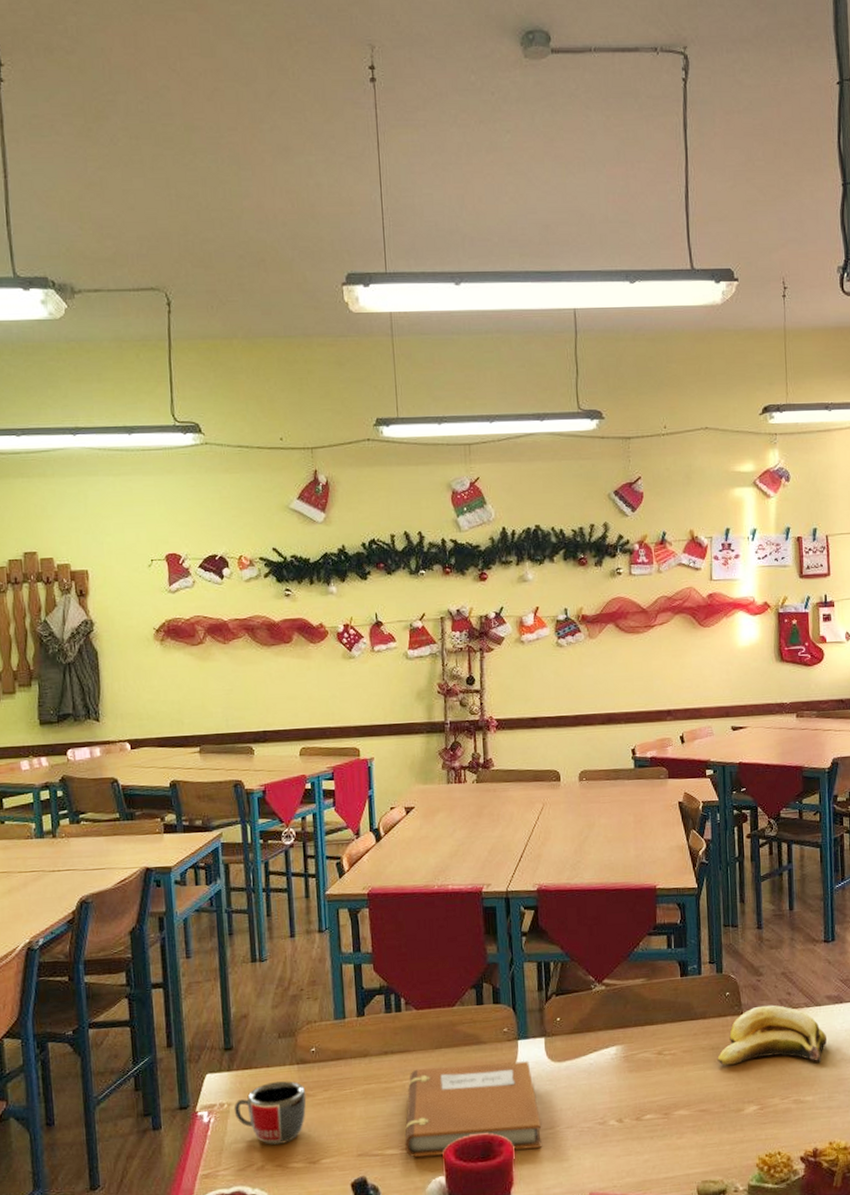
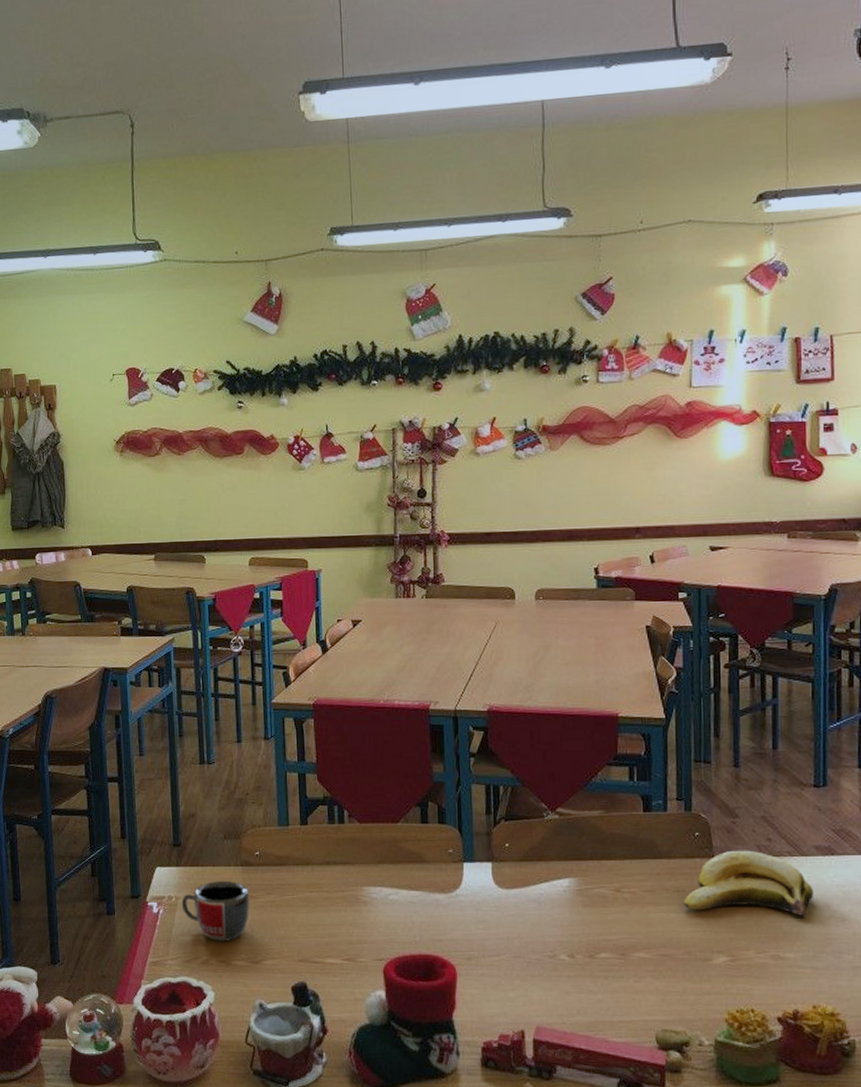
notebook: present [404,1061,542,1157] -> none [345,882,486,974]

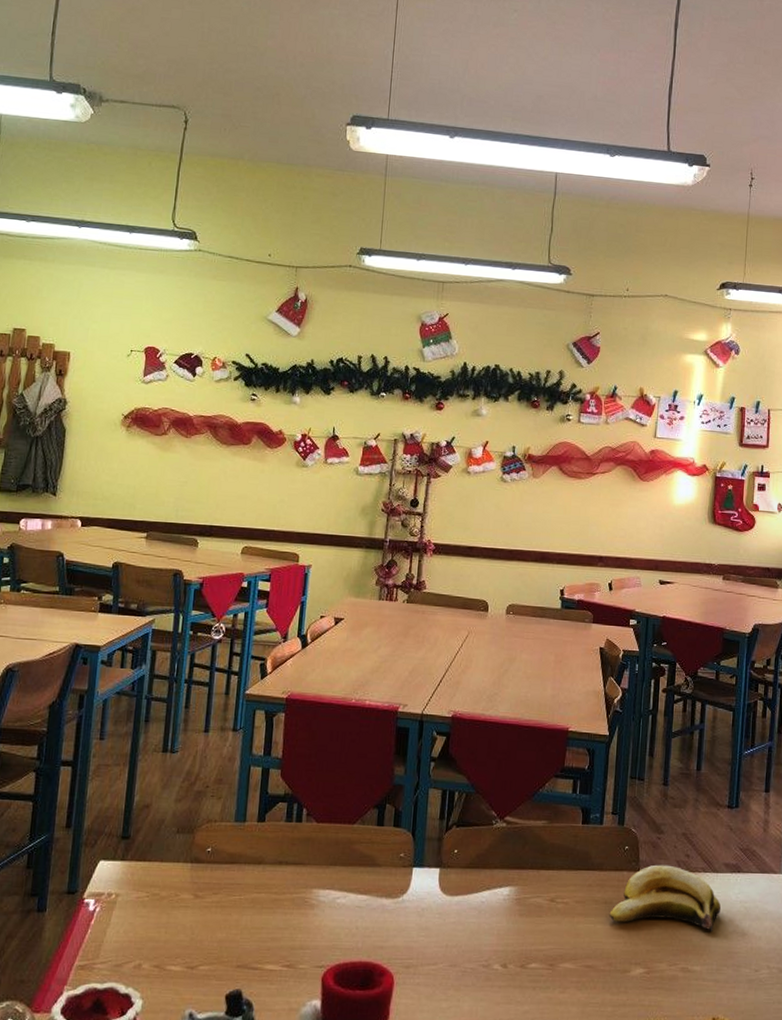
mug: present [181,881,250,941] -> none [120,878,196,944]

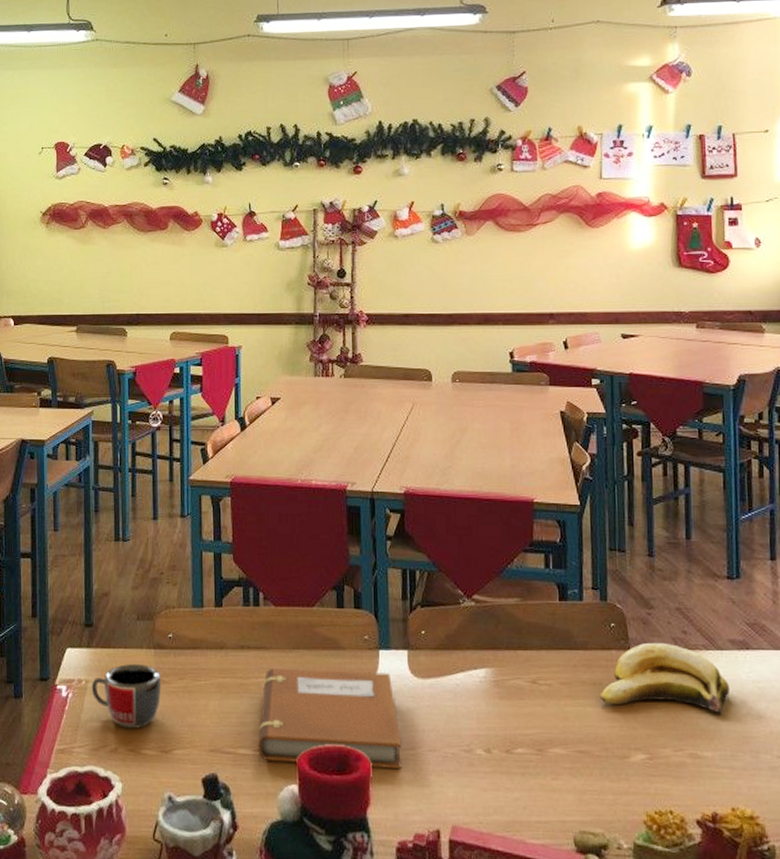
mug: none [120,878,196,944] -> present [91,664,162,728]
notebook: none [285,883,425,983] -> present [258,668,401,768]

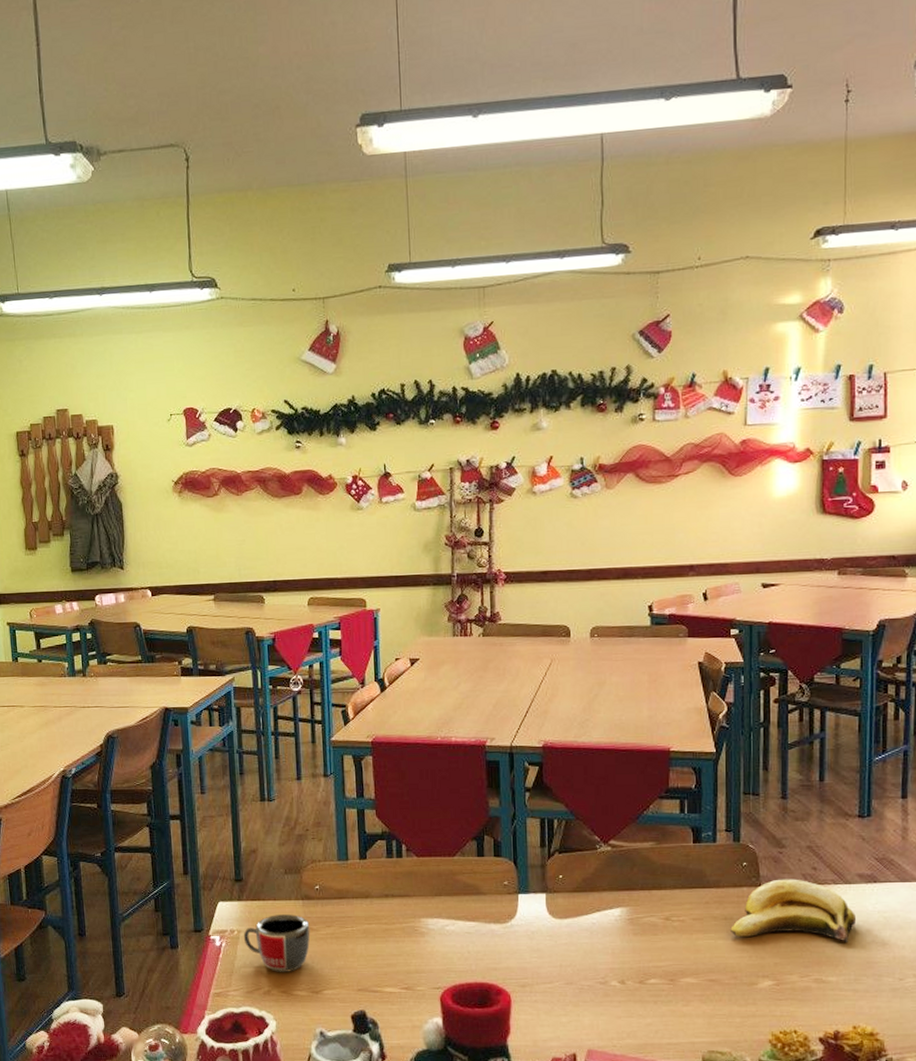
notebook: present [258,668,401,768] -> none [403,913,540,1000]

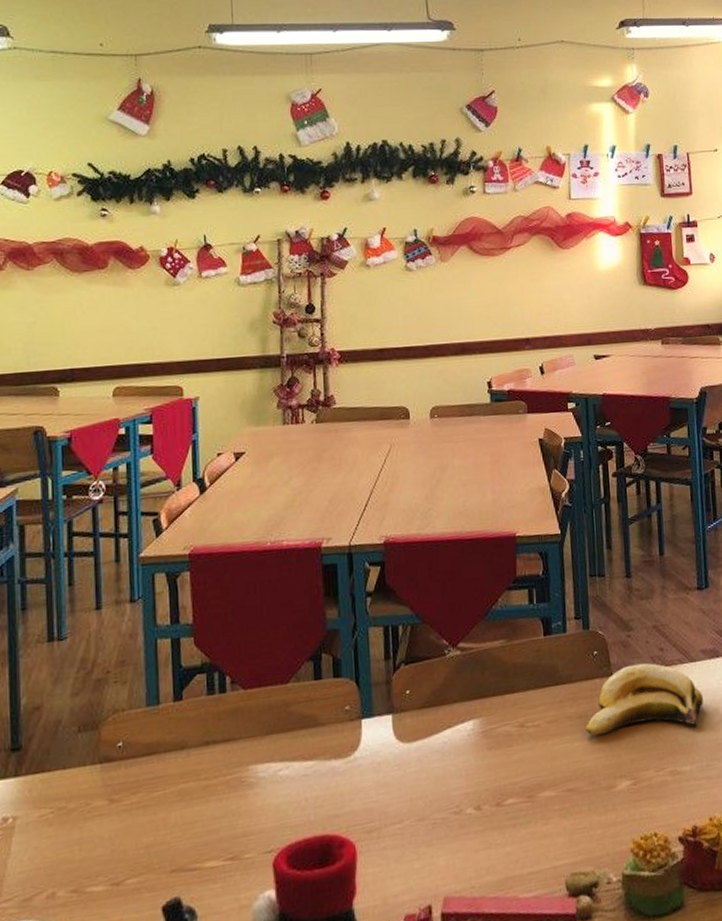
mug: present [243,914,310,972] -> none [20,784,110,866]

